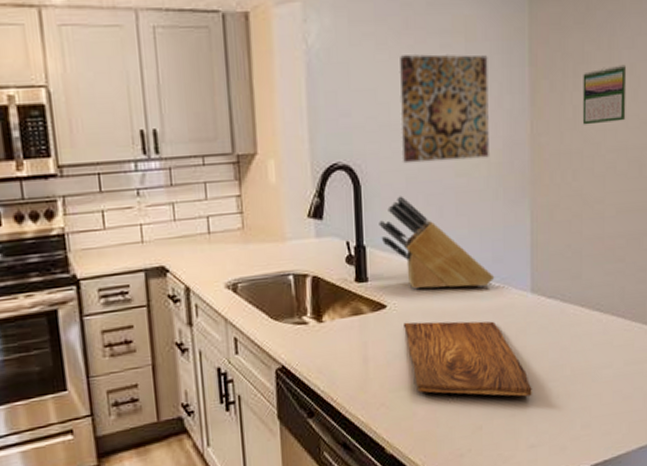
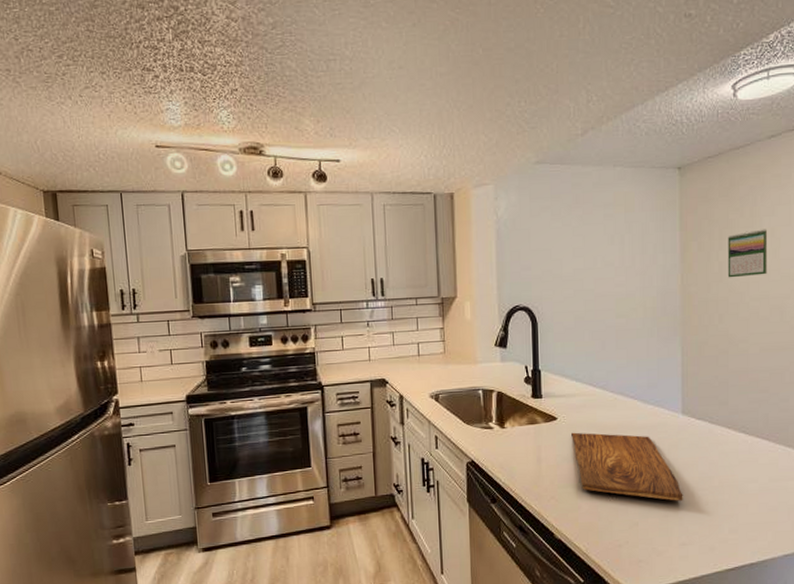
knife block: present [379,196,495,290] -> none [552,331,650,408]
wall art: present [399,54,489,164] -> none [570,222,645,307]

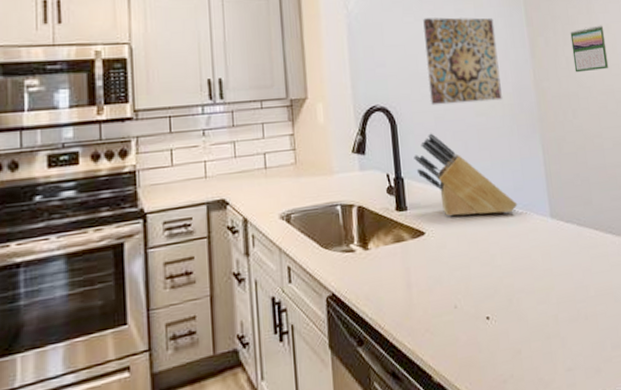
knife block: none [552,331,650,408] -> present [414,133,518,217]
wall art: none [570,222,645,307] -> present [423,17,502,106]
cutting board: present [571,432,683,501] -> none [441,245,563,319]

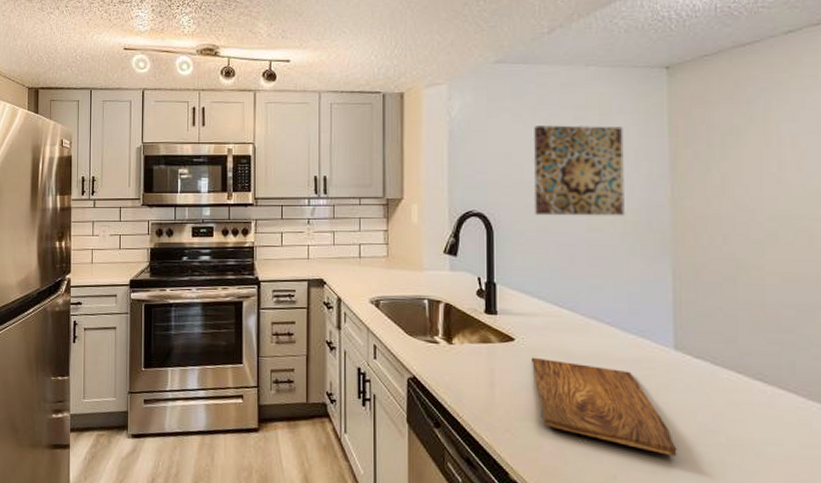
knife block: present [414,133,518,217] -> none [509,243,631,336]
cutting board: none [441,245,563,319] -> present [532,357,677,456]
calendar: present [570,25,609,73] -> none [732,137,788,192]

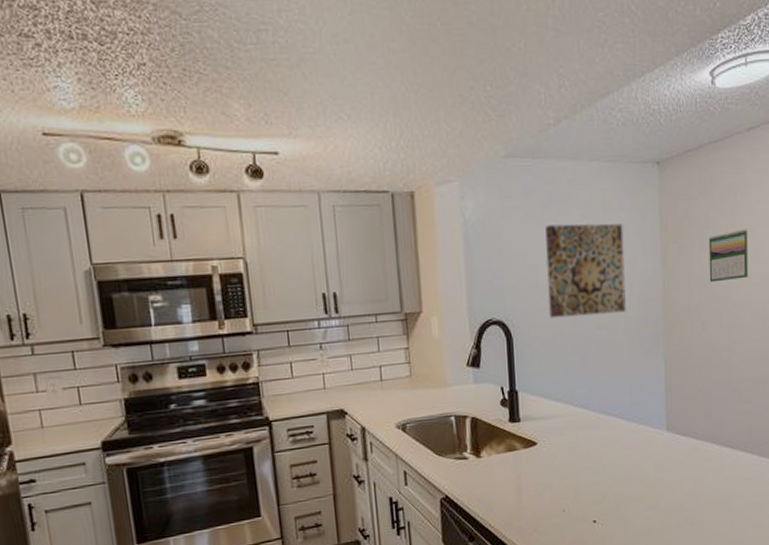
cutting board: present [532,357,677,456] -> none [553,456,670,524]
calendar: none [732,137,788,192] -> present [709,229,749,283]

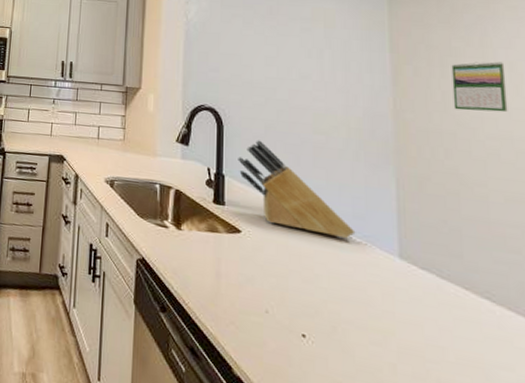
knife block: none [529,346,634,429] -> present [238,140,356,239]
wall art: present [544,223,626,319] -> none [262,33,349,123]

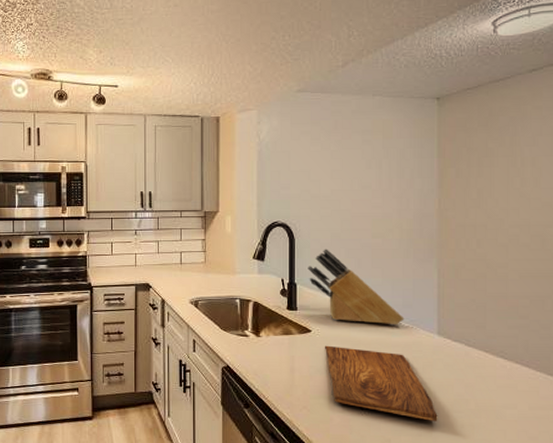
cutting board: none [258,251,404,370] -> present [325,345,438,421]
calendar: present [451,61,508,113] -> none [486,158,528,204]

